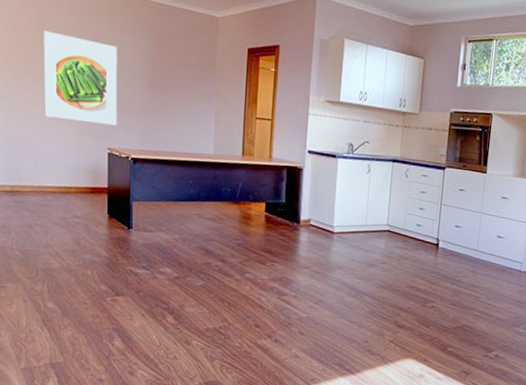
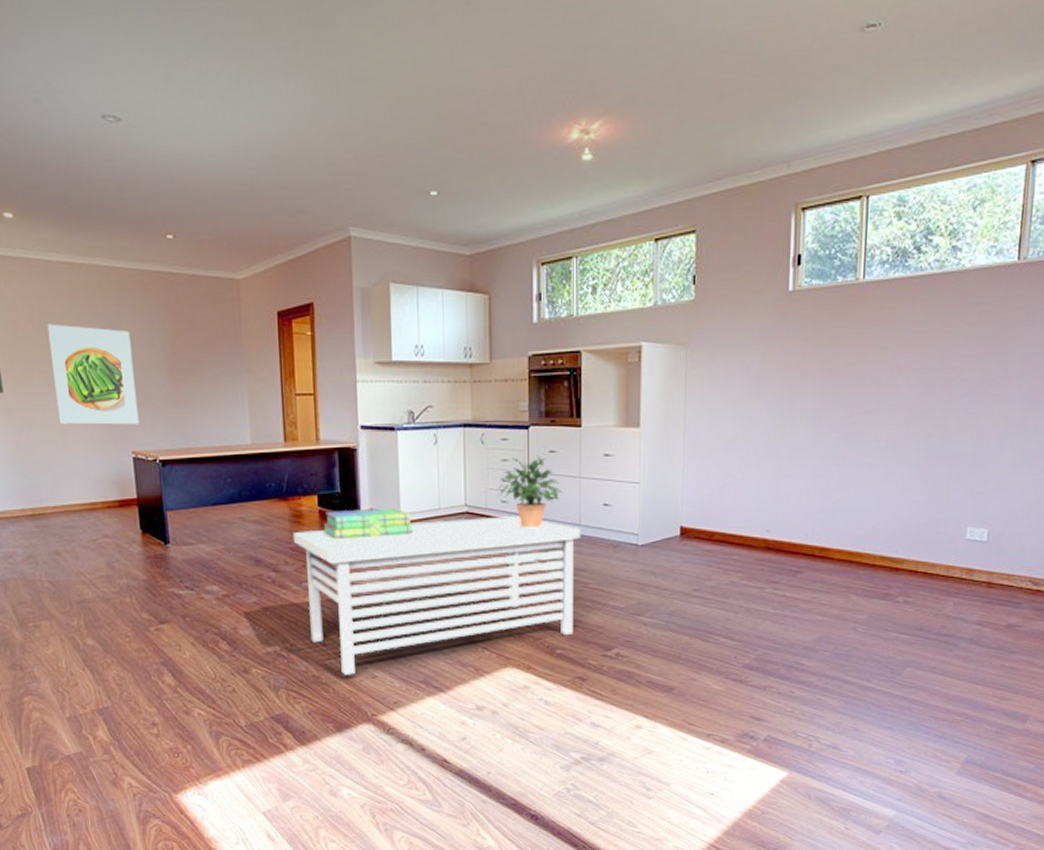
coffee table: none [240,230,478,353] -> present [293,515,581,675]
stack of books: none [267,217,343,244] -> present [323,507,414,540]
potted plant: none [415,191,466,250] -> present [498,454,562,529]

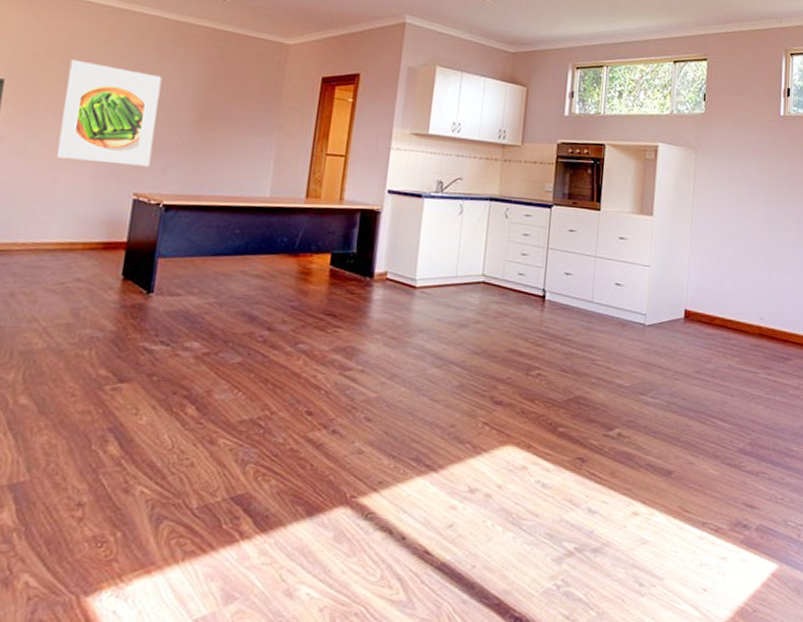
coffee table: present [293,515,581,675] -> none [296,287,592,449]
stack of books: present [323,507,414,540] -> none [331,270,428,302]
potted plant: present [498,454,562,529] -> none [516,232,578,303]

